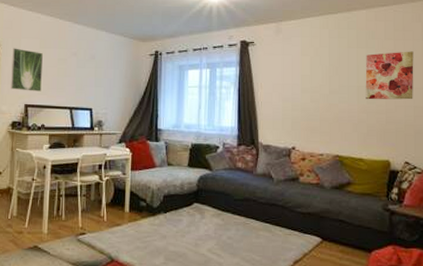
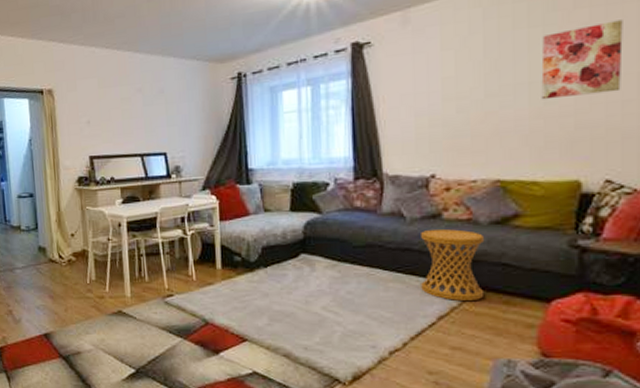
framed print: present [11,48,43,92] -> none [68,92,106,141]
side table: none [283,189,328,248] -> present [421,229,485,300]

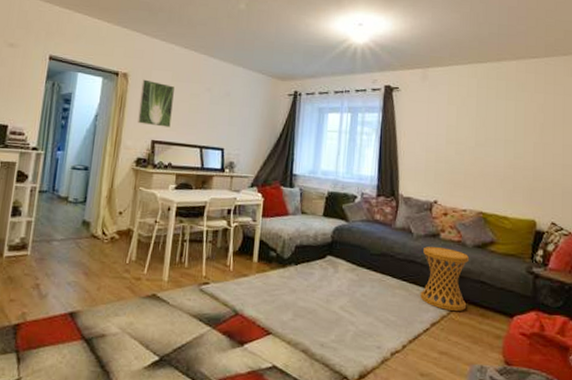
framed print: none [68,92,106,141] -> present [138,79,174,128]
wall art: present [541,19,623,100] -> none [512,106,564,157]

